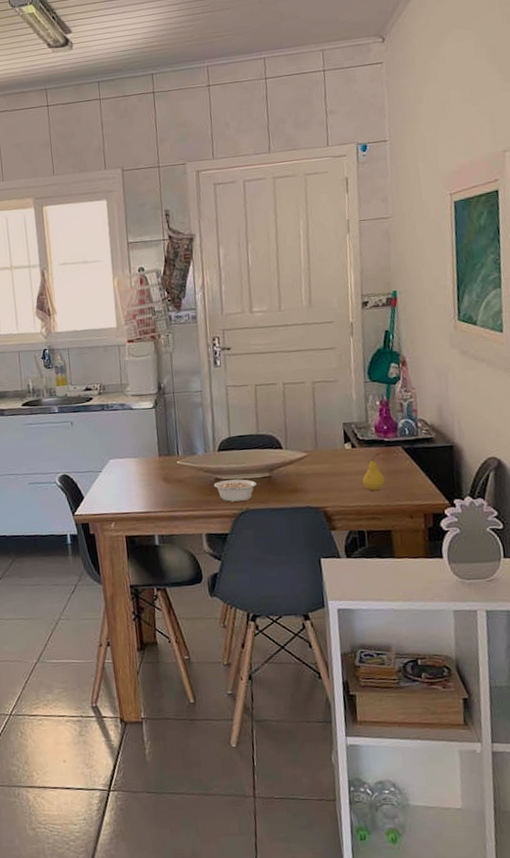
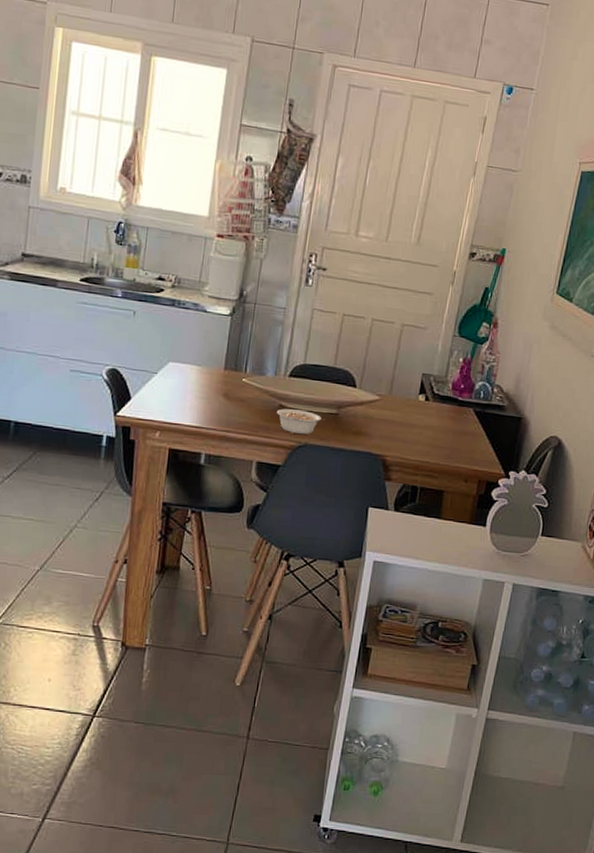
fruit: present [362,454,385,491] -> none [427,411,451,449]

